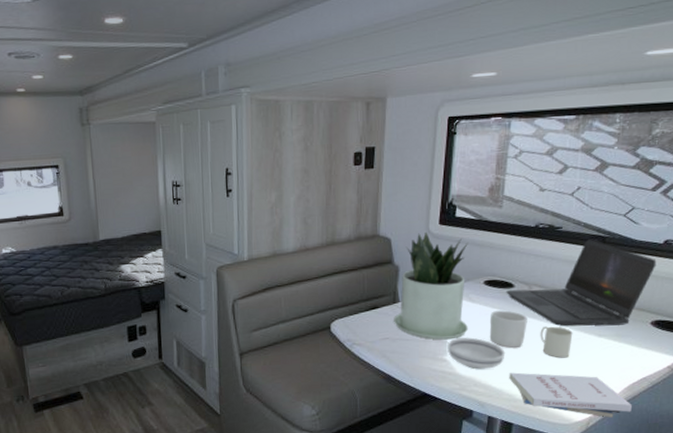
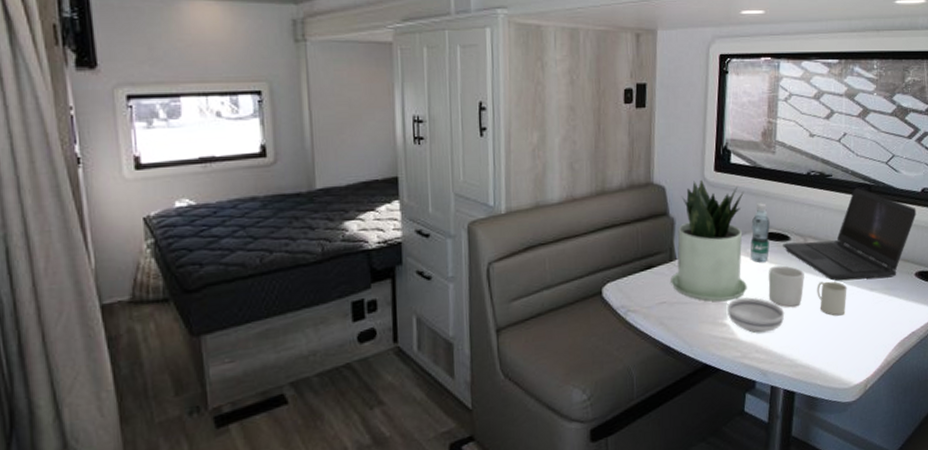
bottle: none [472,253,494,307] -> present [750,203,770,262]
books: present [509,372,633,418] -> none [789,333,905,378]

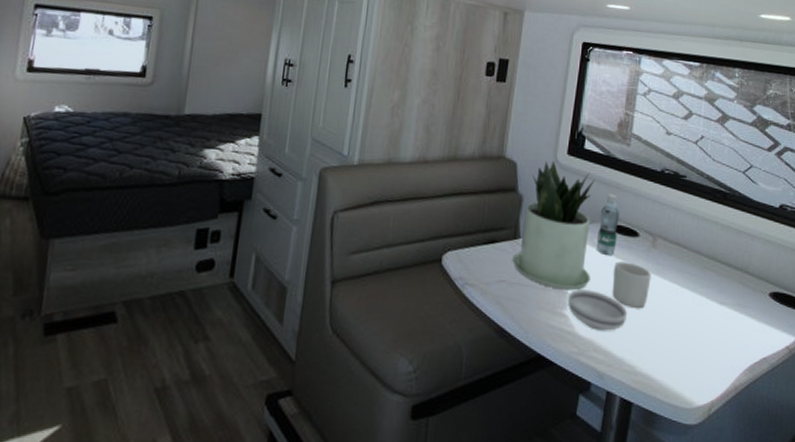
laptop computer: present [783,187,917,281] -> none [631,192,773,294]
cup: present [817,281,847,316] -> none [663,286,696,326]

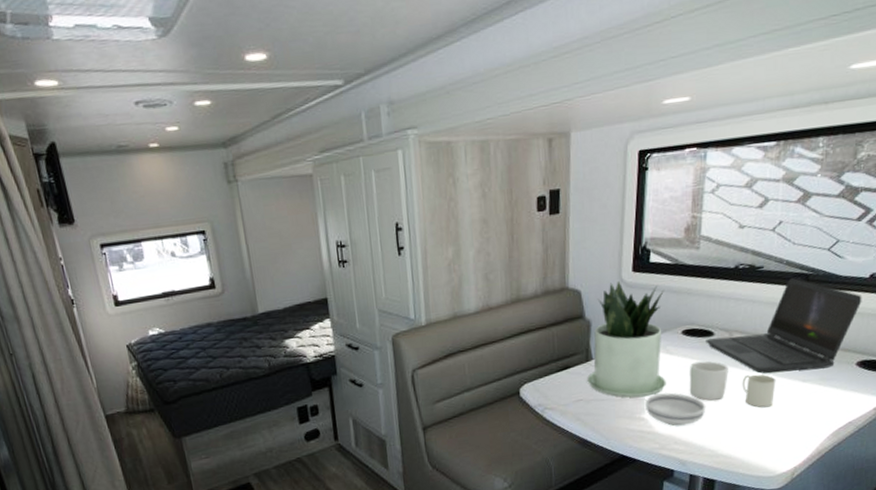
bottle: present [596,193,619,255] -> none [669,300,692,359]
laptop computer: none [631,192,773,294] -> present [706,277,862,374]
cup: none [663,286,696,326] -> present [742,374,776,408]

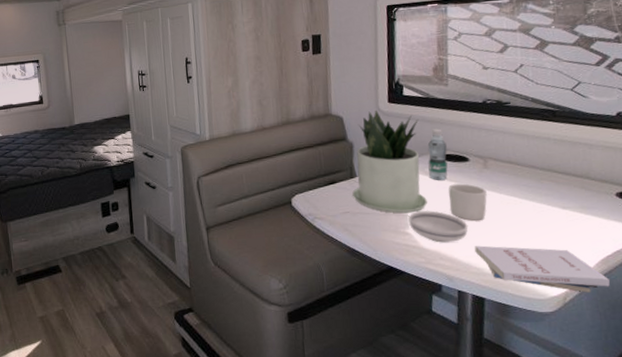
bottle: none [669,300,692,359] -> present [427,128,448,180]
laptop computer: present [706,277,862,374] -> none [461,113,613,198]
books: none [710,424,839,467] -> present [474,245,611,293]
cup: present [742,374,776,408] -> none [501,198,536,231]

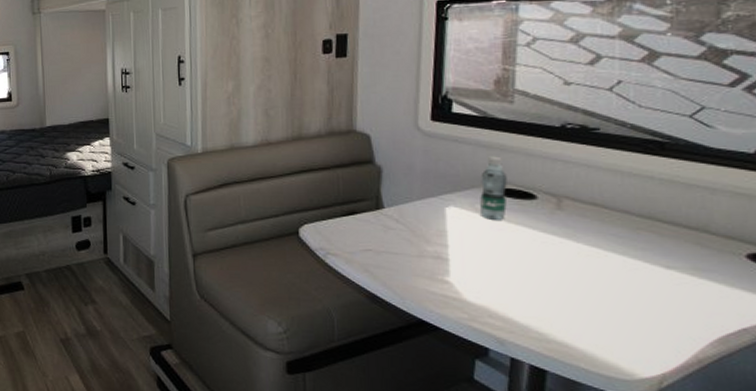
planter: present [352,110,427,214] -> none [377,128,476,257]
bowl: present [408,211,468,243] -> none [449,256,530,298]
mug: present [448,183,487,221] -> none [505,226,559,274]
books: present [474,245,611,293] -> none [537,305,730,379]

